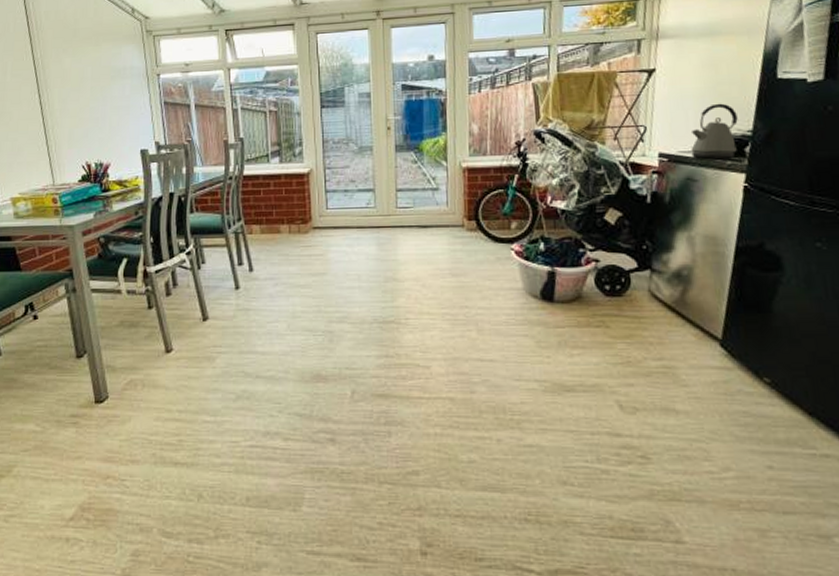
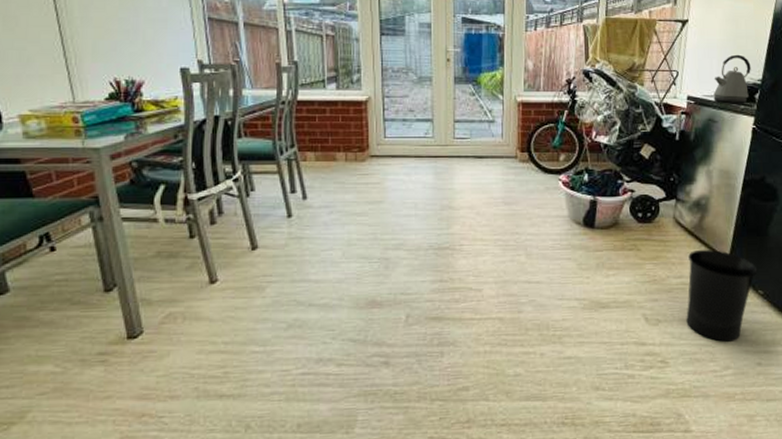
waste bin: none [669,327,761,438] -> present [686,249,758,342]

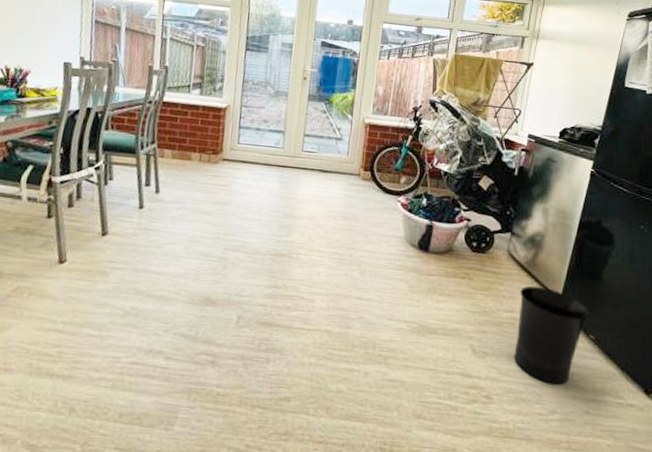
kettle: present [713,54,751,105] -> none [554,99,592,149]

